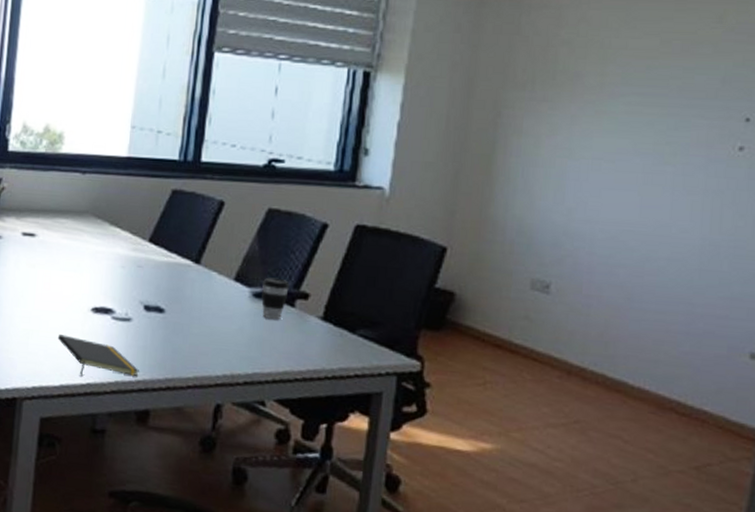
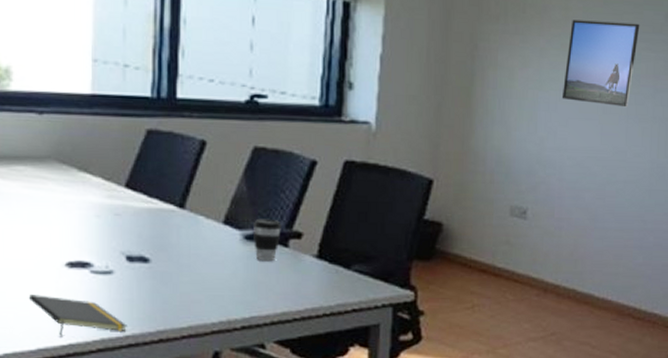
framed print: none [594,86,690,179] -> present [561,19,640,108]

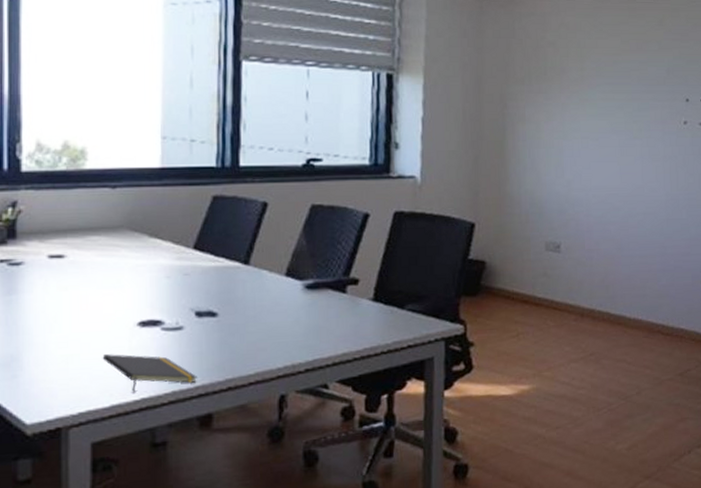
coffee cup: present [252,218,281,262] -> none [312,268,339,308]
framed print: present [561,19,640,108] -> none [583,78,646,150]

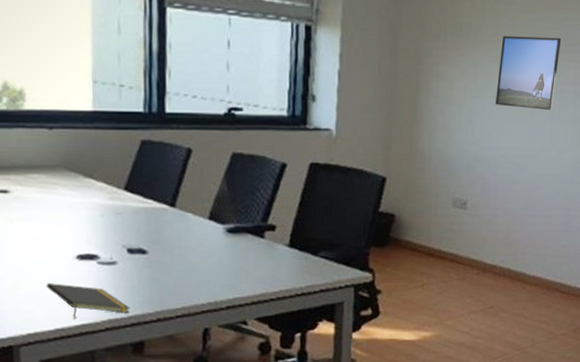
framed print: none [583,78,646,150] -> present [495,36,562,111]

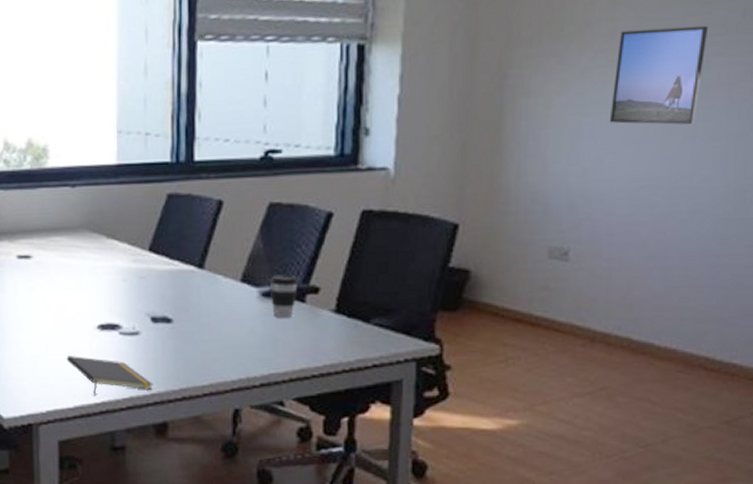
coffee cup: none [233,214,258,251] -> present [269,274,298,318]

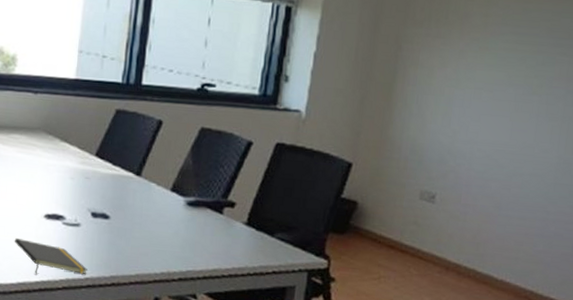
coffee cup: present [269,274,298,318] -> none [194,188,219,225]
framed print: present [609,25,709,125] -> none [476,25,557,107]

